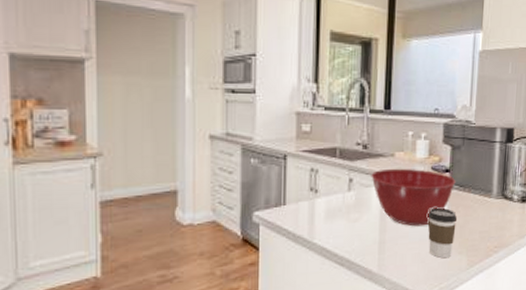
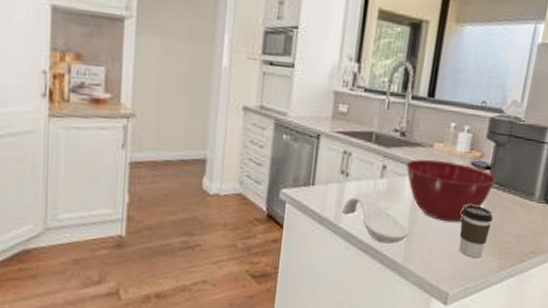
spoon rest: none [315,211,381,254] -> present [342,196,409,244]

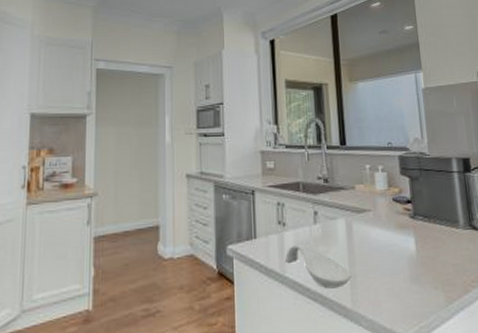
mixing bowl: present [406,159,496,223] -> none [334,200,420,260]
coffee cup: present [459,204,493,258] -> none [395,239,427,294]

